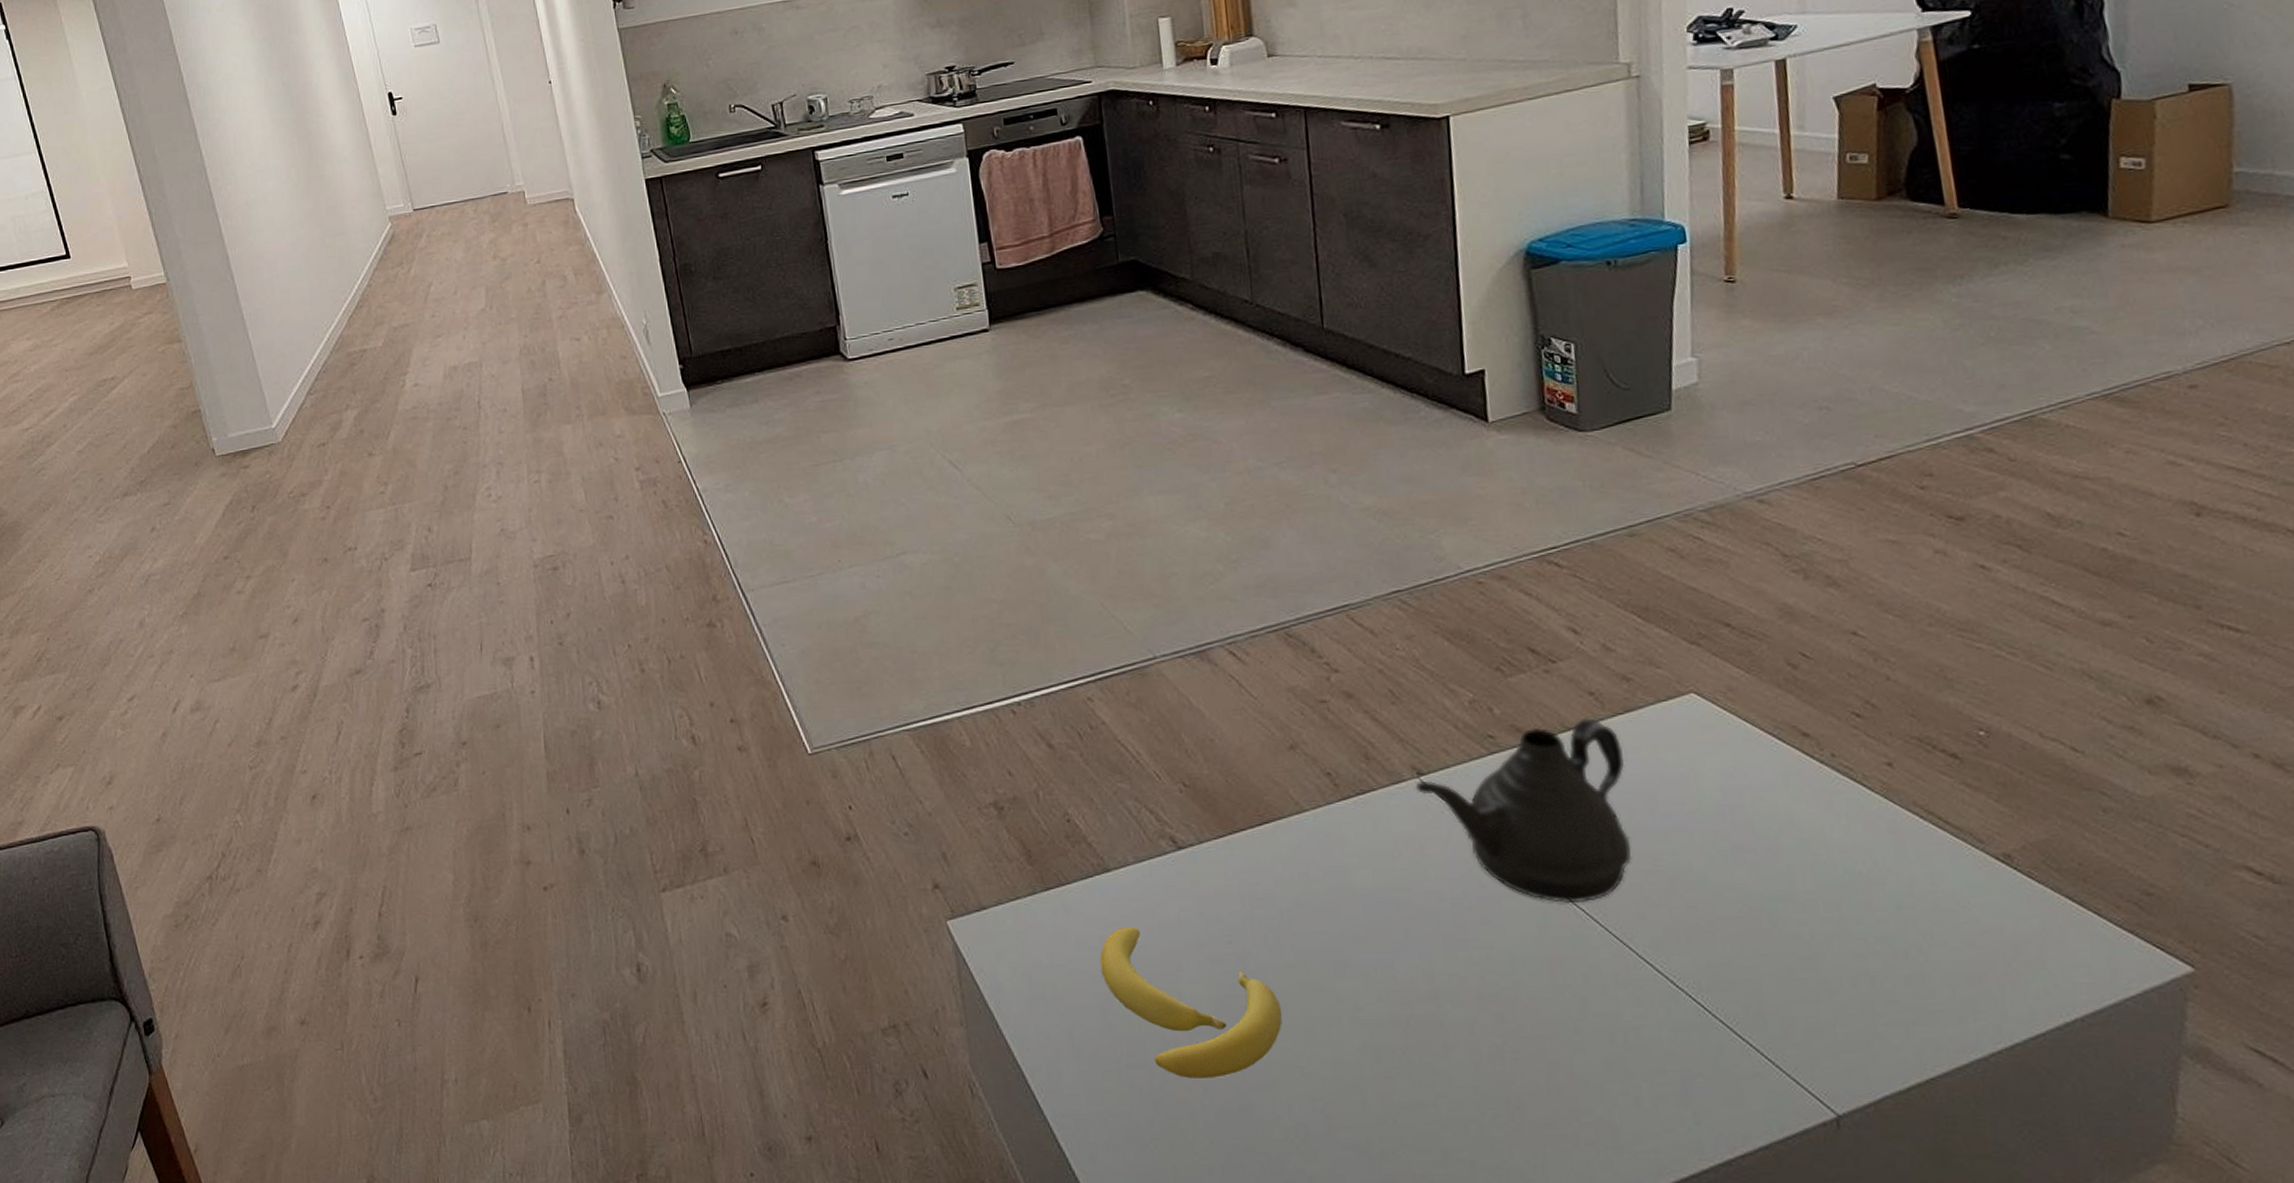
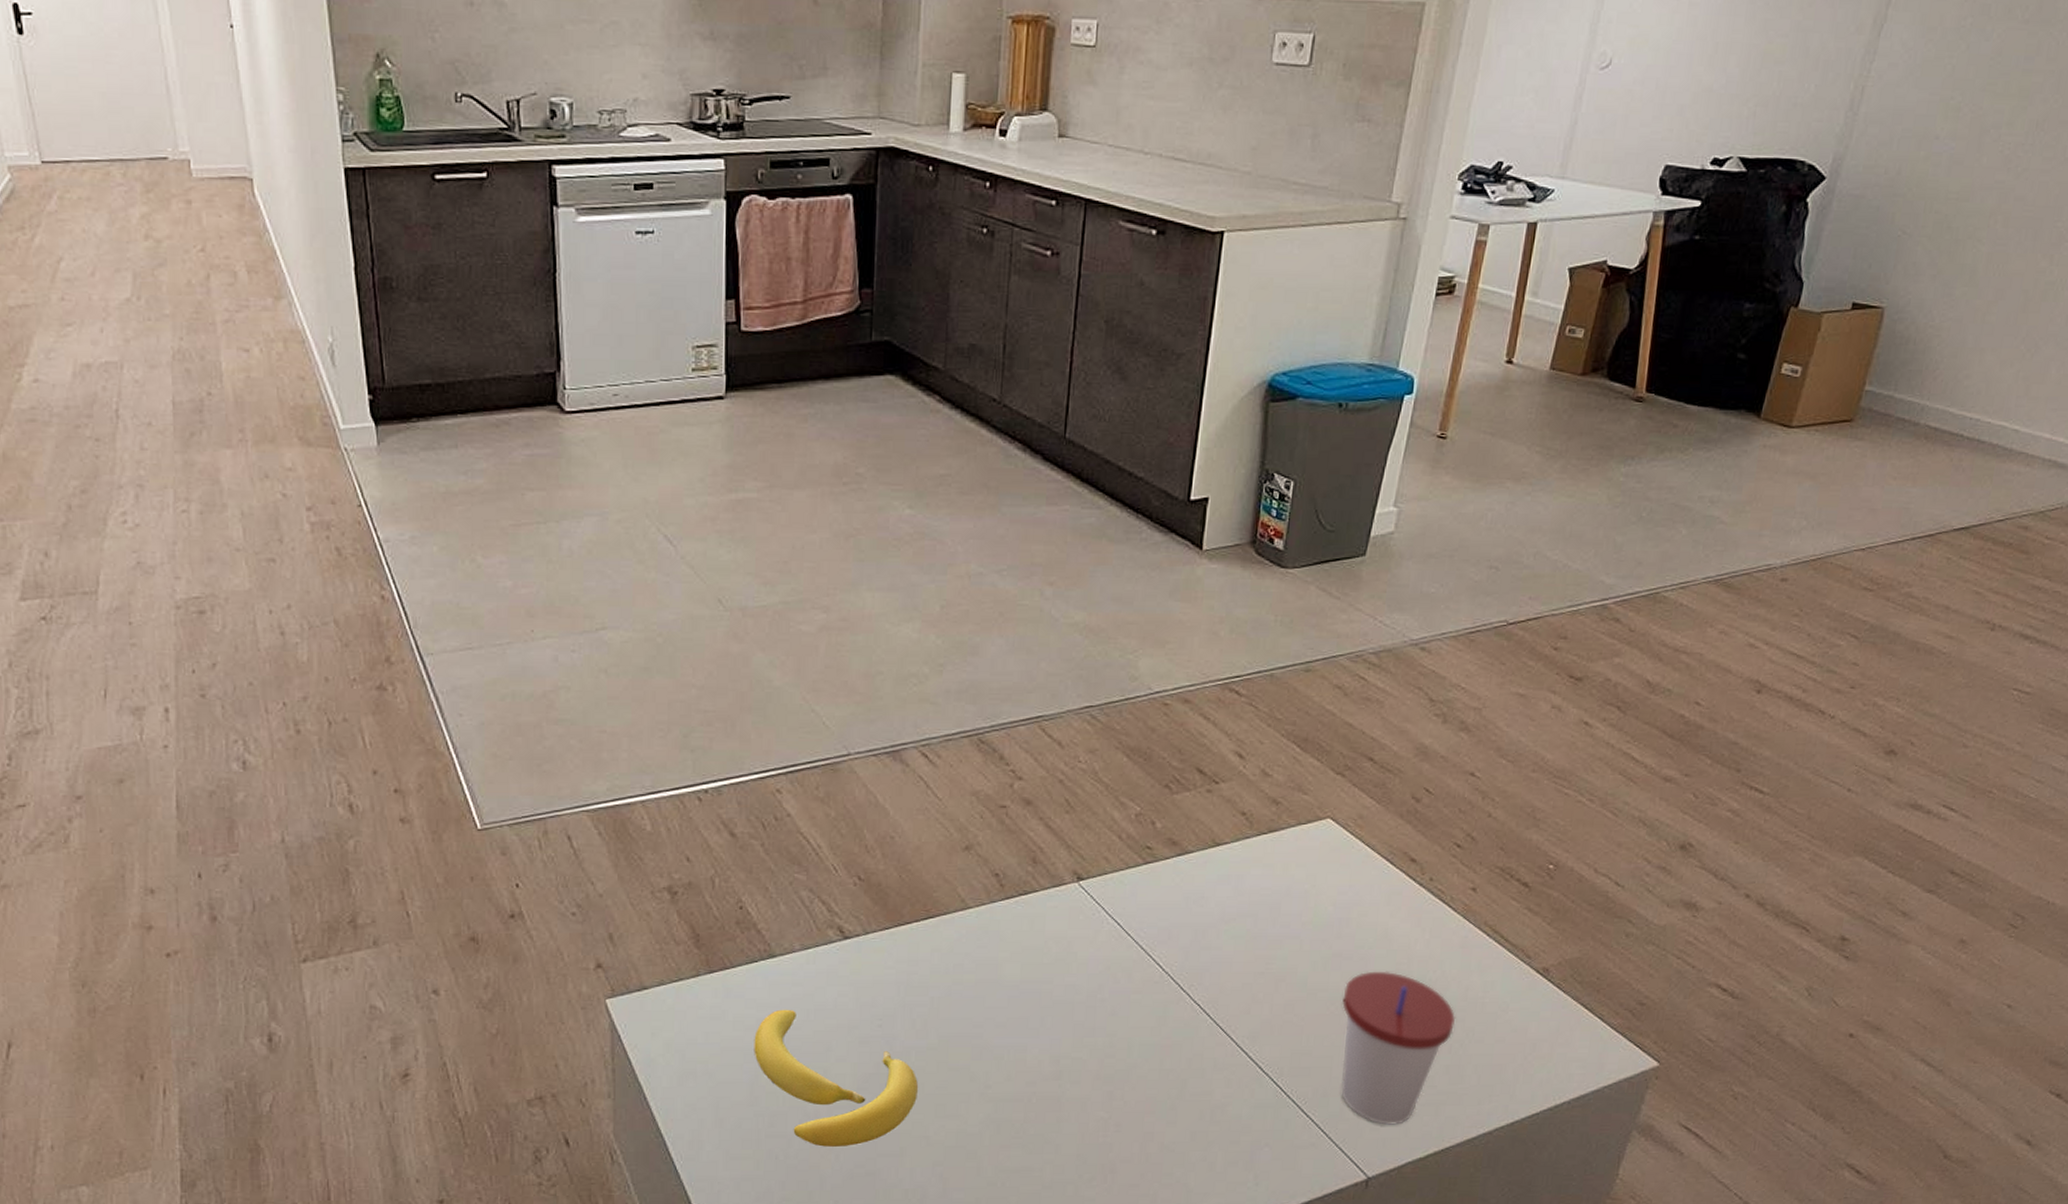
teapot: present [1416,718,1632,904] -> none [1074,836,1261,999]
cup: none [1754,864,1906,1050] -> present [1341,971,1456,1125]

